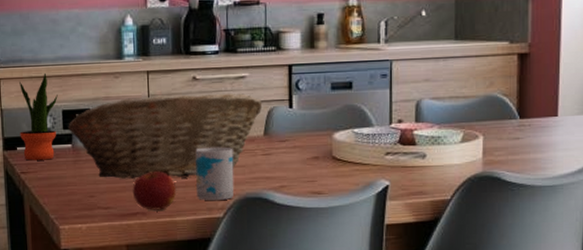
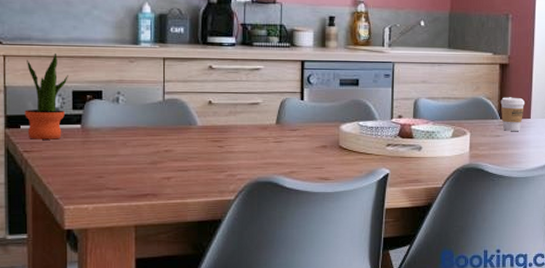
fruit basket: present [68,93,263,179] -> none [78,82,276,162]
apple: present [132,171,176,210] -> none [143,154,188,192]
mug: present [195,147,234,200] -> none [209,133,246,183]
coffee cup: none [519,92,550,132] -> present [500,97,524,131]

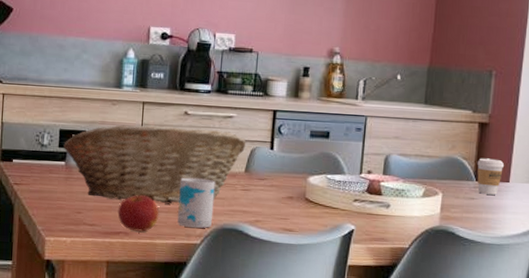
potted plant: present [24,52,68,140] -> none [17,93,57,175]
fruit basket: none [78,82,276,162] -> present [63,125,247,204]
apple: none [143,154,188,192] -> present [117,195,159,232]
mug: none [209,133,246,183] -> present [177,177,215,228]

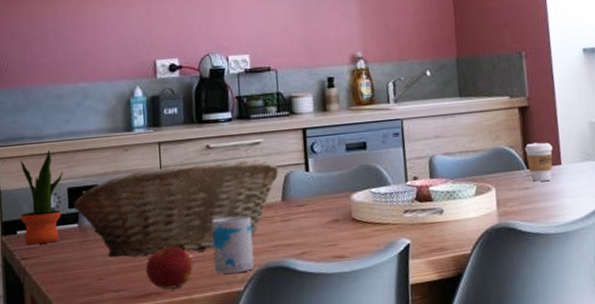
potted plant: none [17,93,57,175] -> present [20,149,63,245]

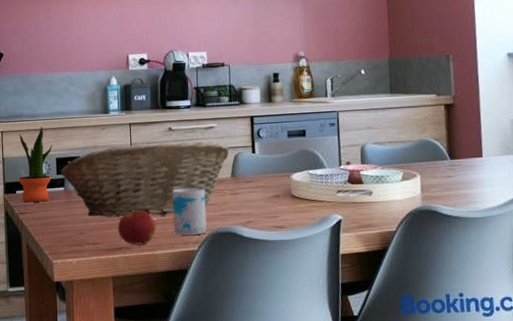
coffee cup: present [524,142,553,182] -> none [448,136,475,171]

